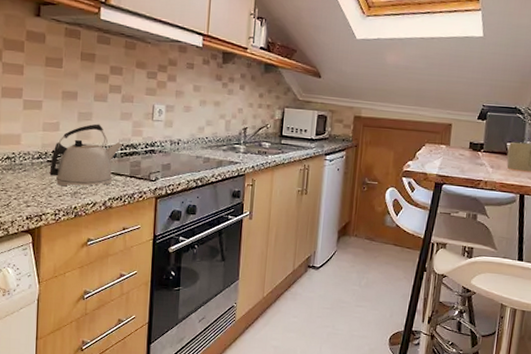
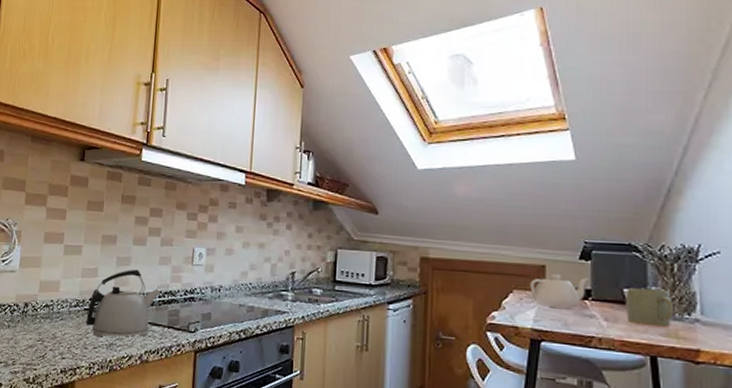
teapot: none [436,131,484,159] -> present [528,274,590,310]

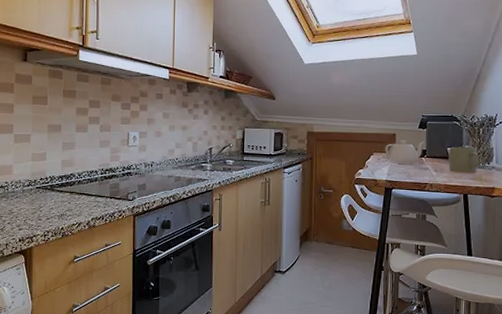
kettle: present [85,269,162,338] -> none [38,152,103,210]

